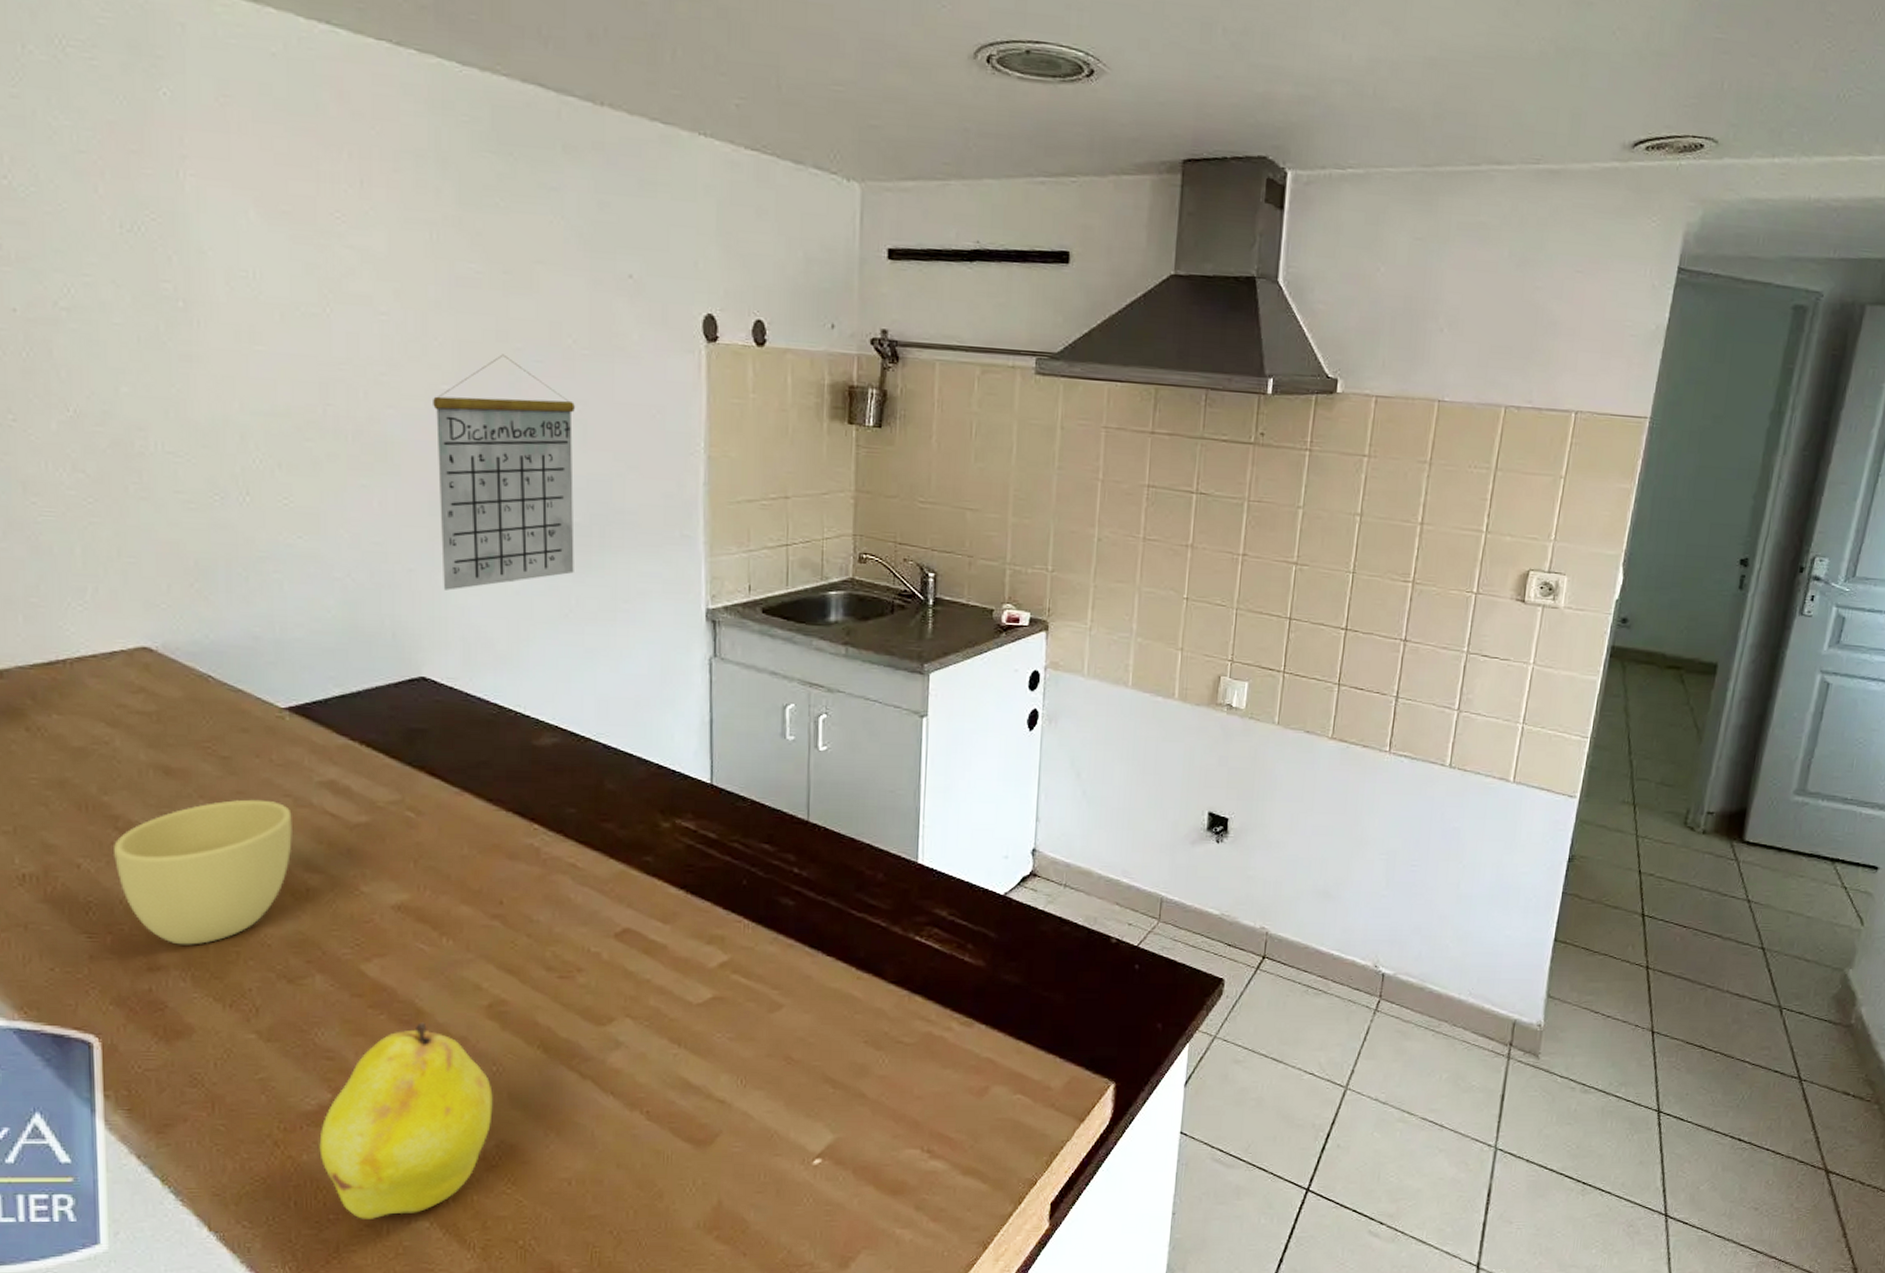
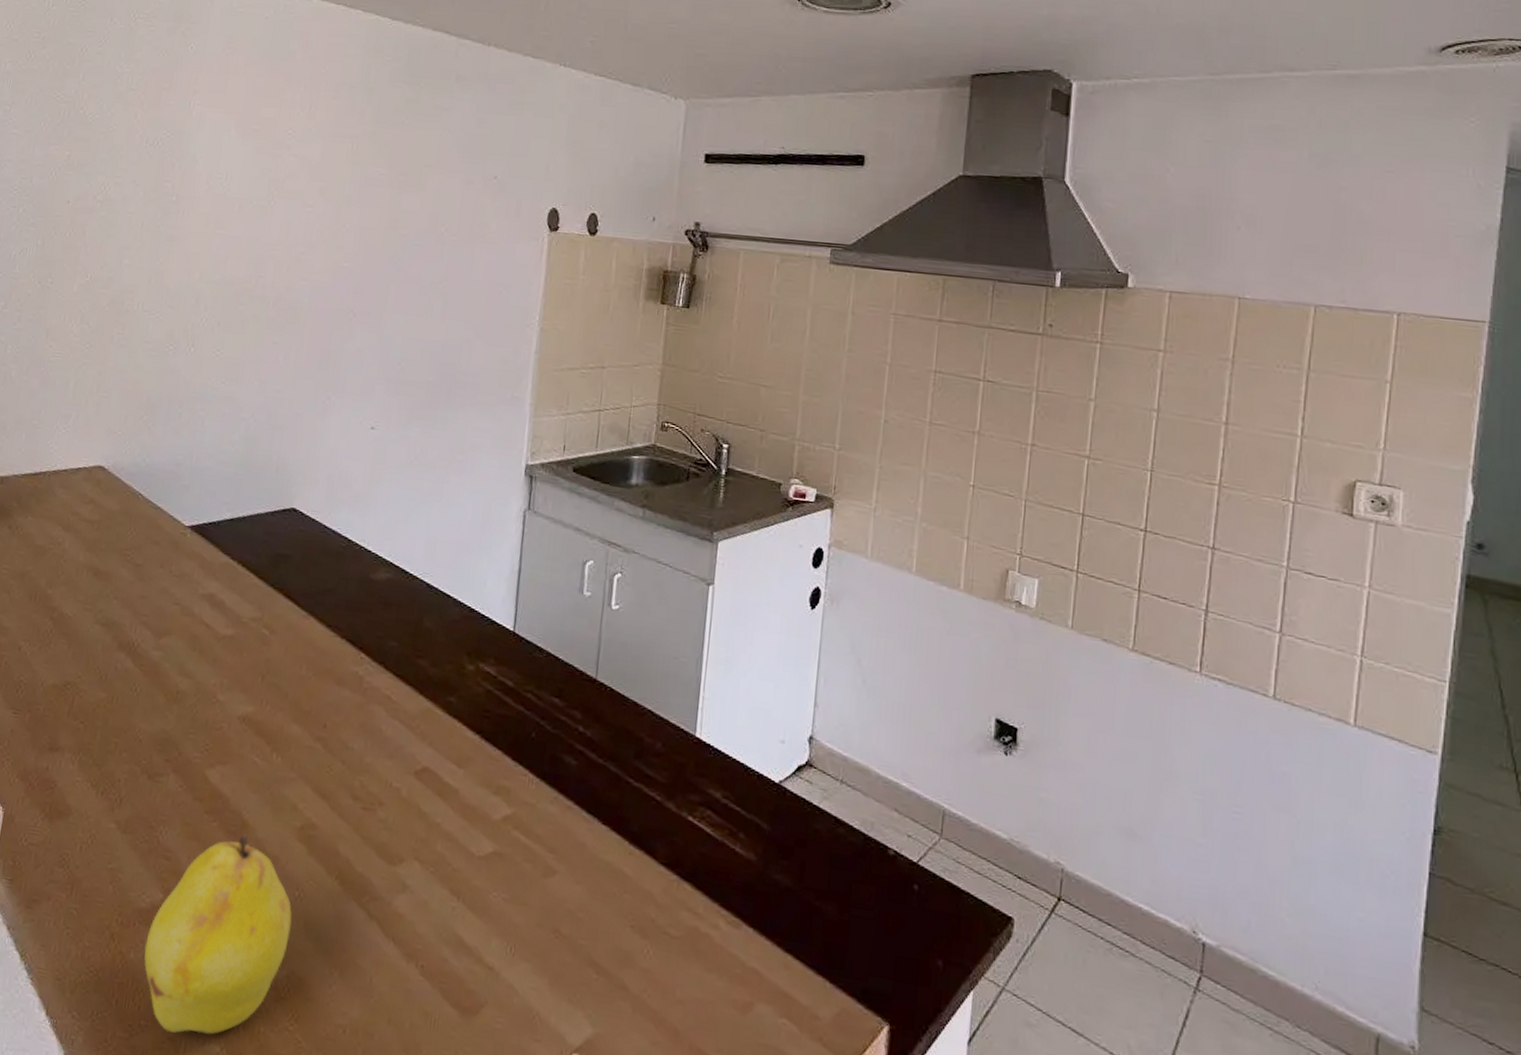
cup: present [114,799,292,945] -> none [45,603,178,732]
calendar: present [433,354,575,591] -> none [320,239,441,434]

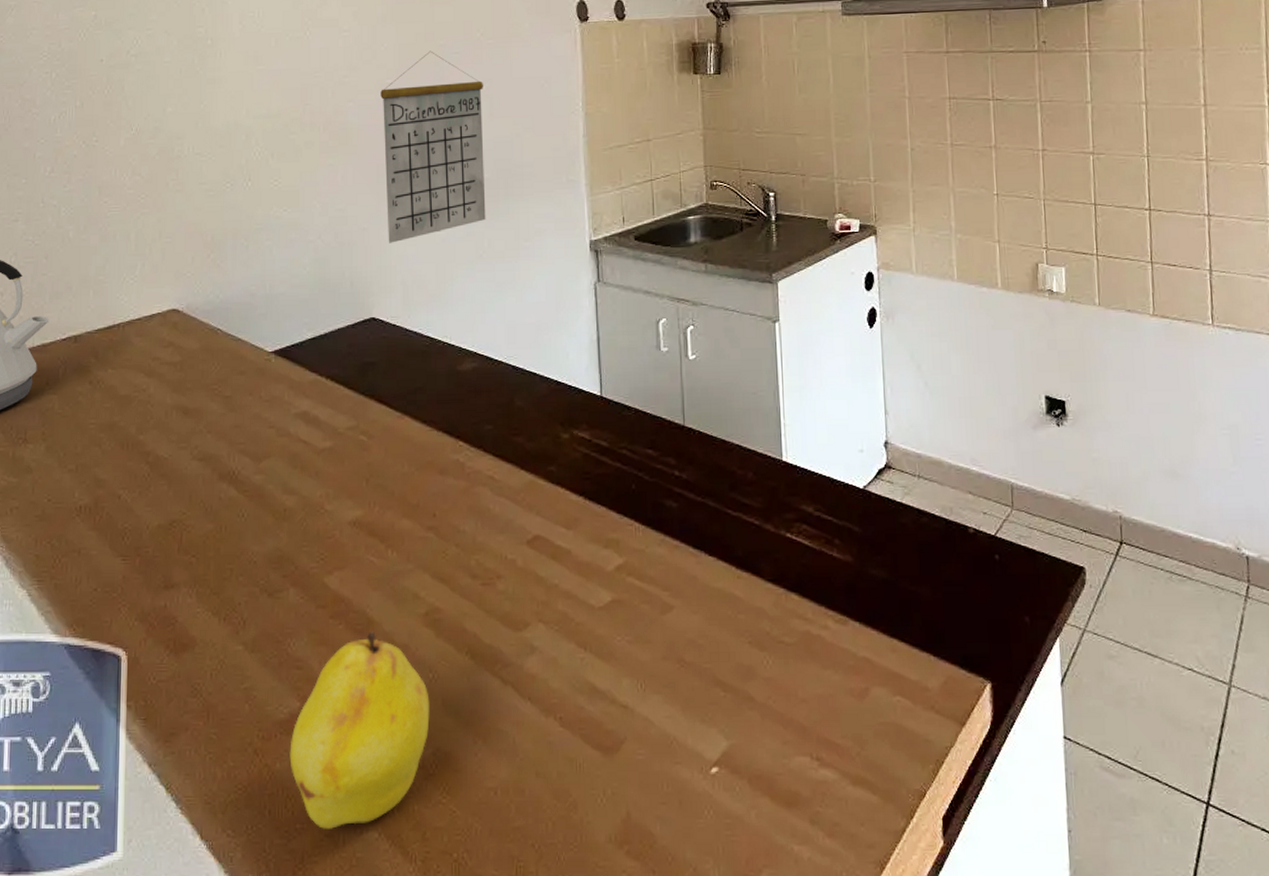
calendar: none [320,239,441,434] -> present [380,51,486,243]

